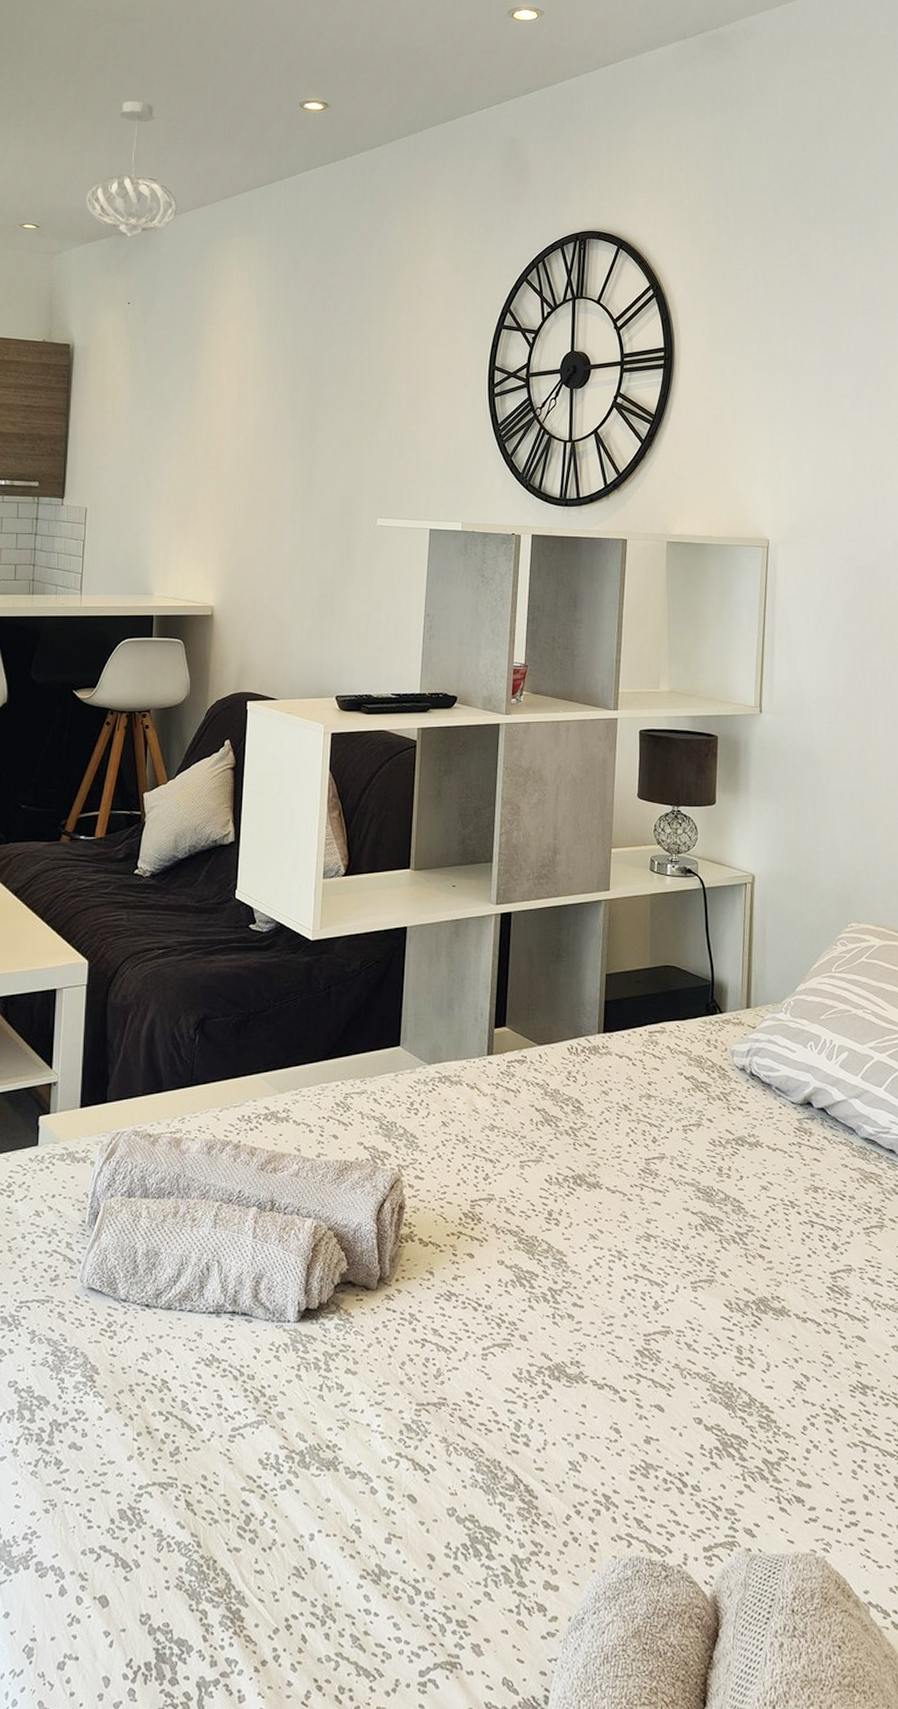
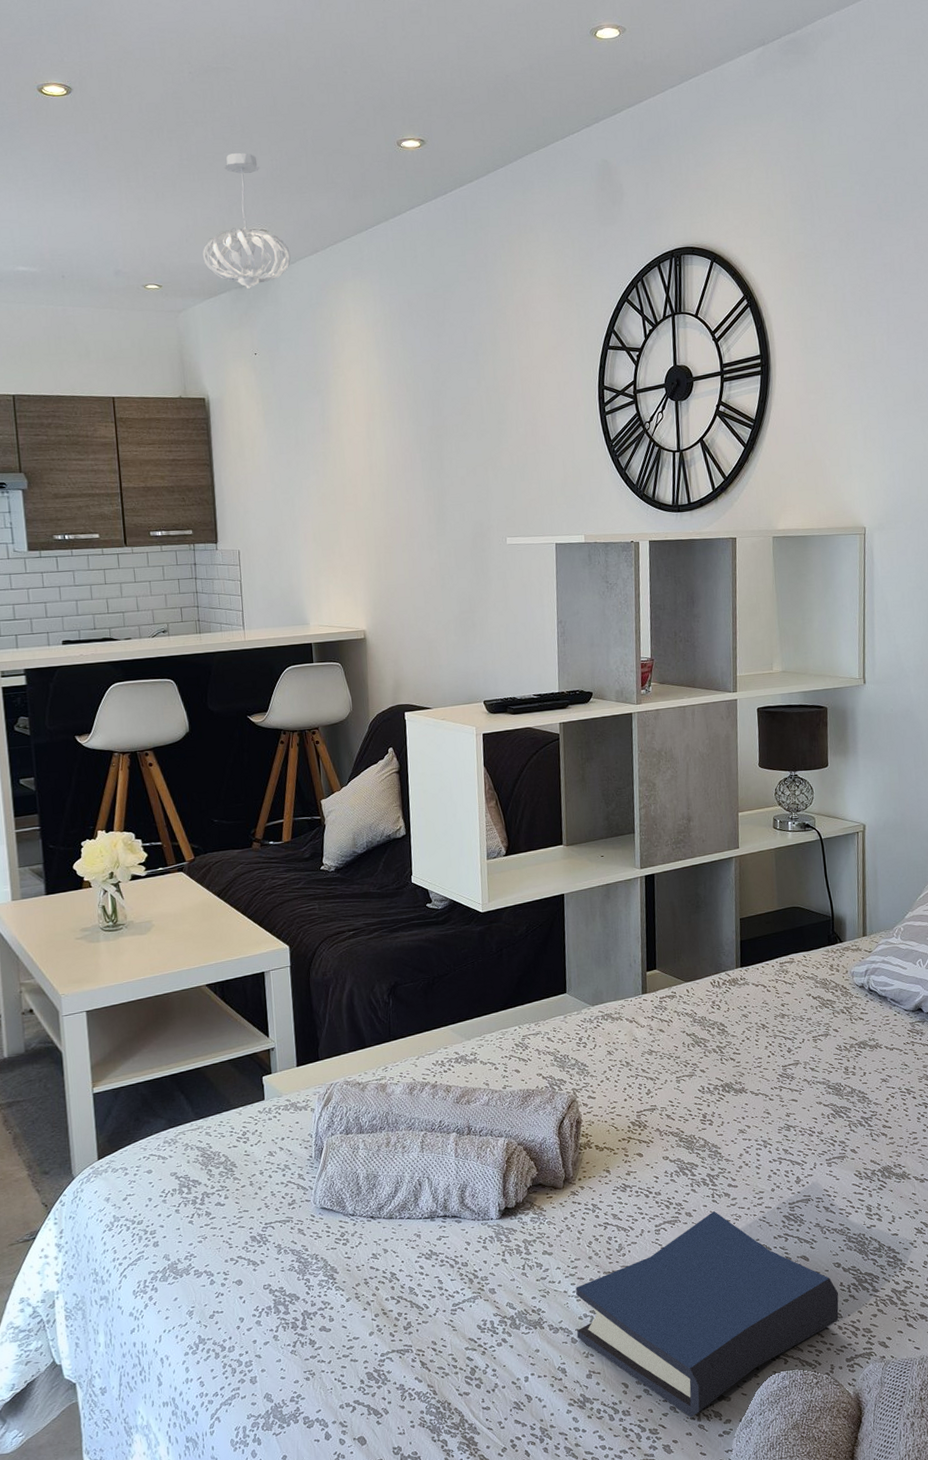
hardback book: none [377,1336,698,1609] -> present [576,1211,839,1418]

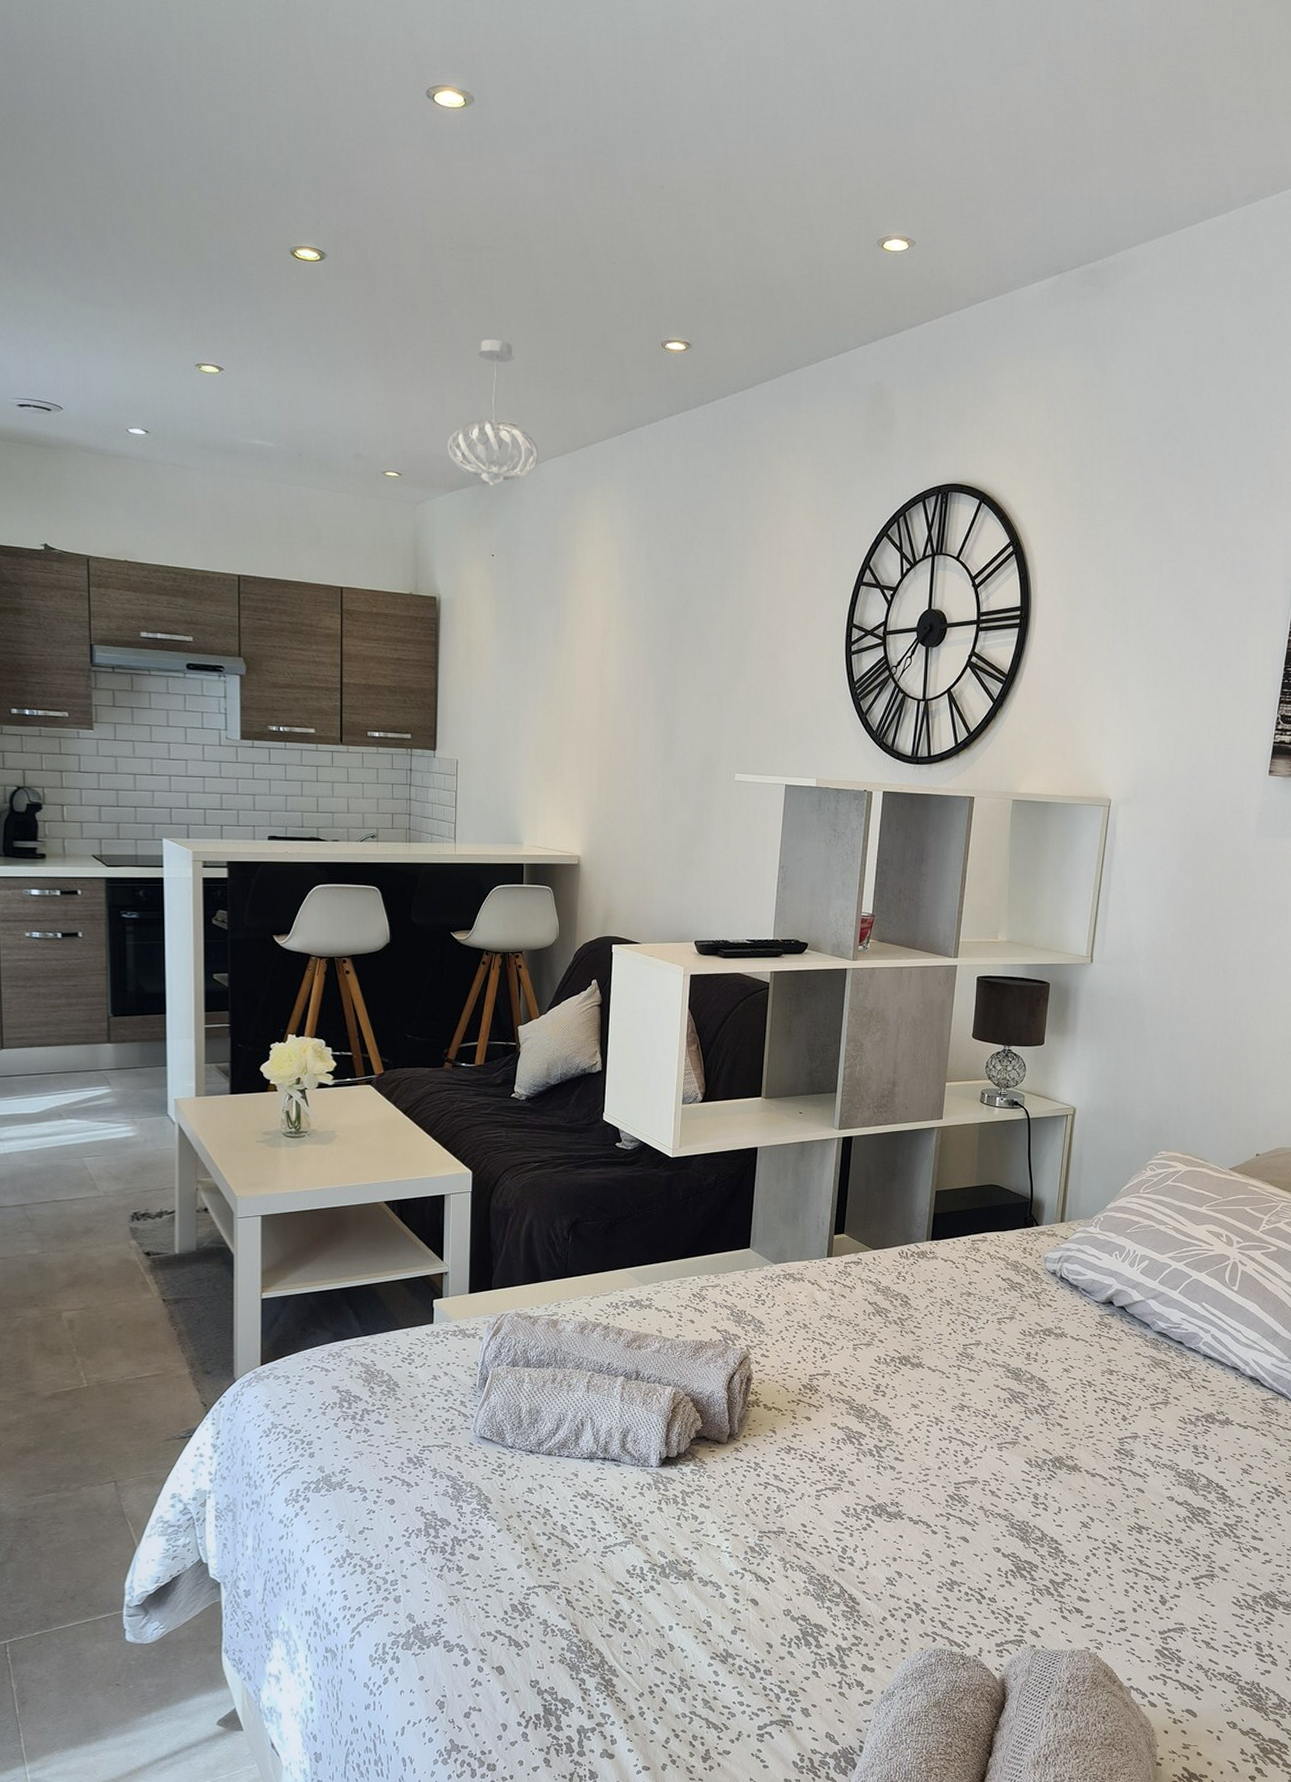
hardback book: present [576,1211,839,1418] -> none [725,1483,995,1684]

